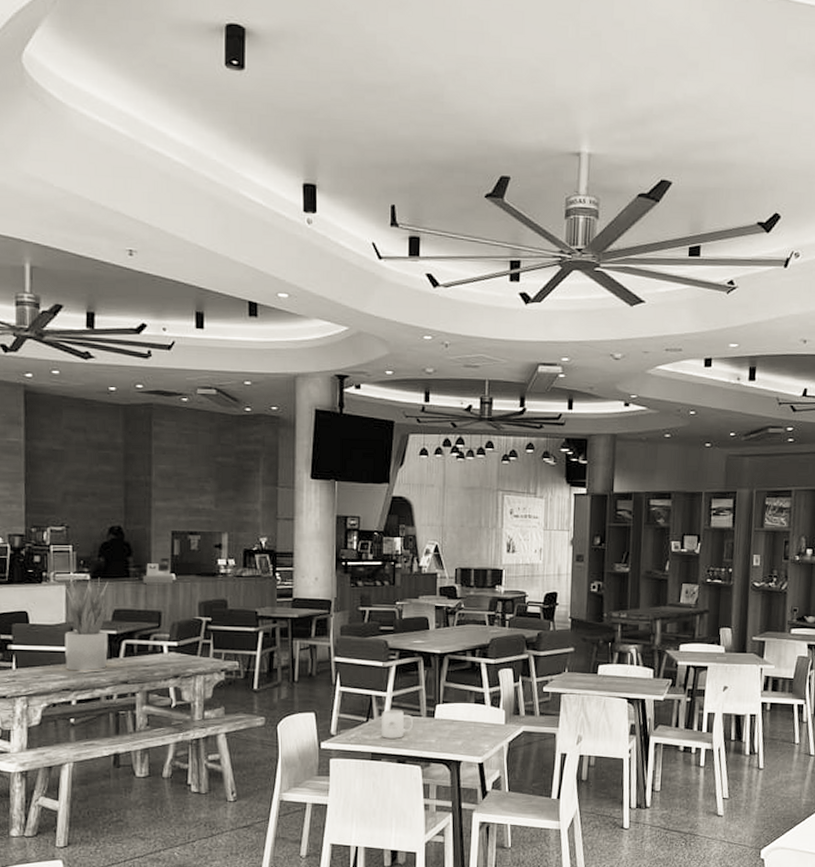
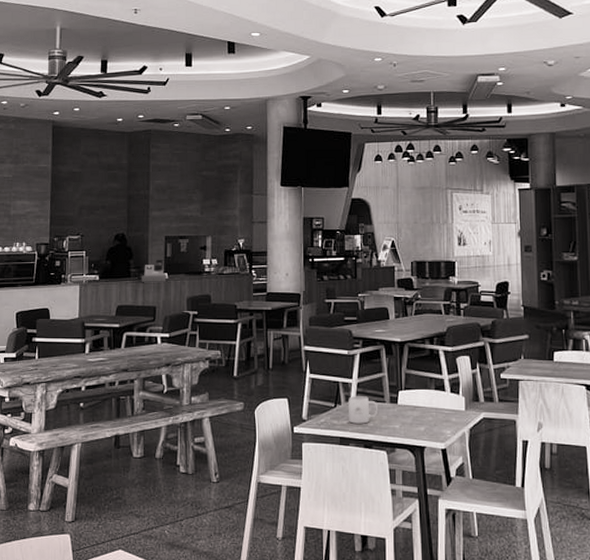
planter: present [62,578,109,671] -> none [77,279,114,360]

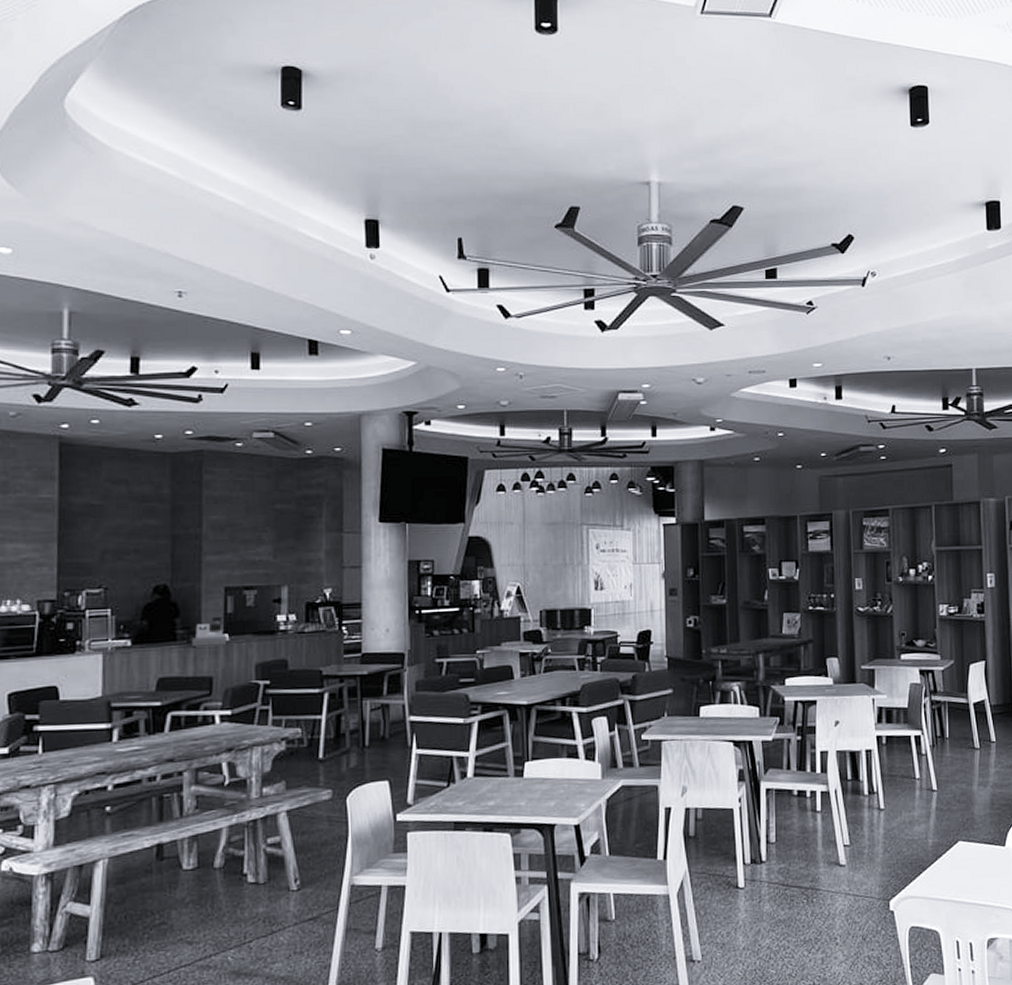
mug: present [347,396,379,424] -> none [463,771,501,805]

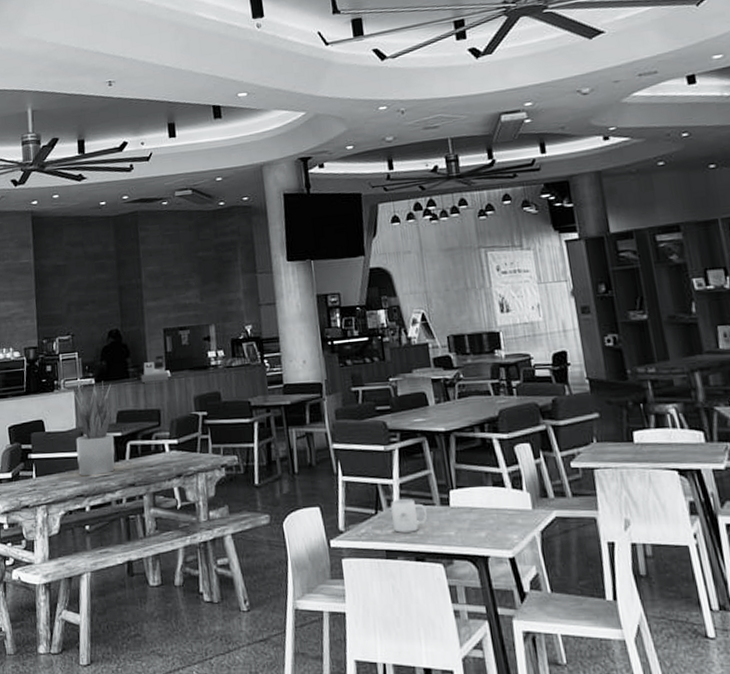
planter: none [99,644,153,751] -> present [71,382,115,477]
mug: none [463,771,501,805] -> present [391,499,428,533]

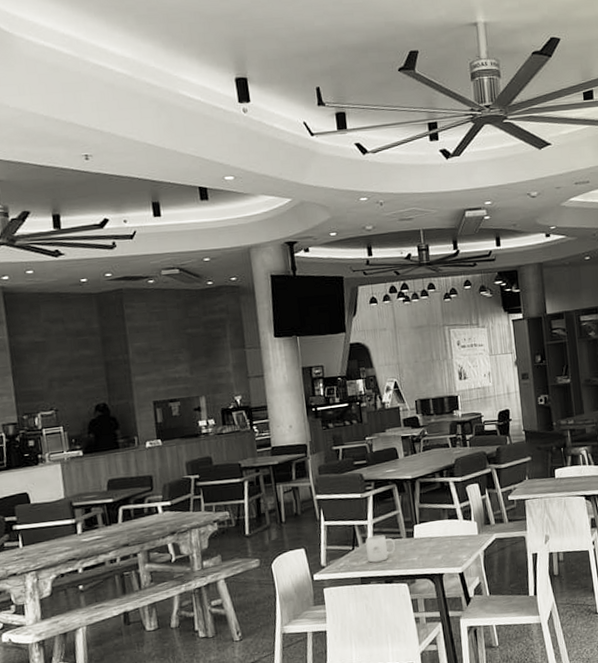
planter: present [71,382,115,477] -> none [57,453,107,542]
cash register: present [140,355,169,384] -> none [131,425,161,453]

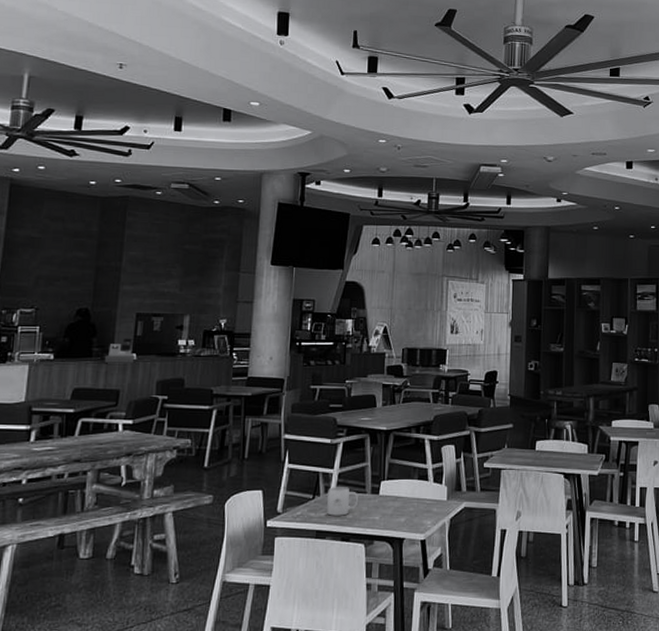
cash register: none [131,425,161,453] -> present [104,338,135,364]

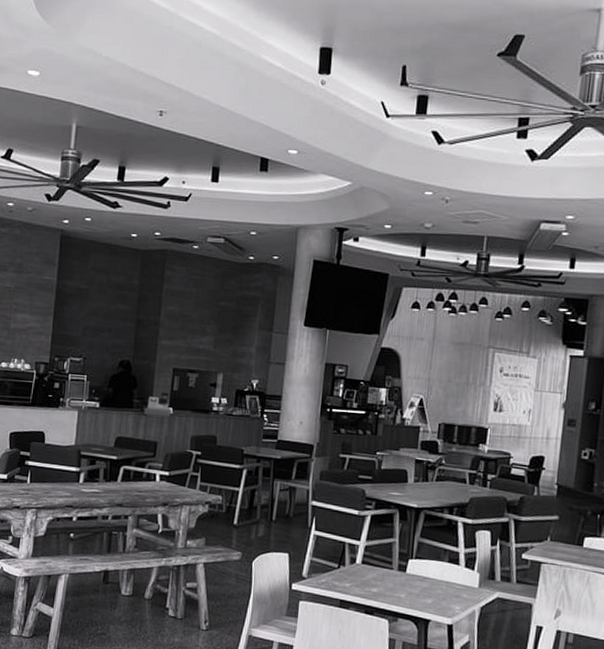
mug: present [326,487,359,516] -> none [351,559,385,589]

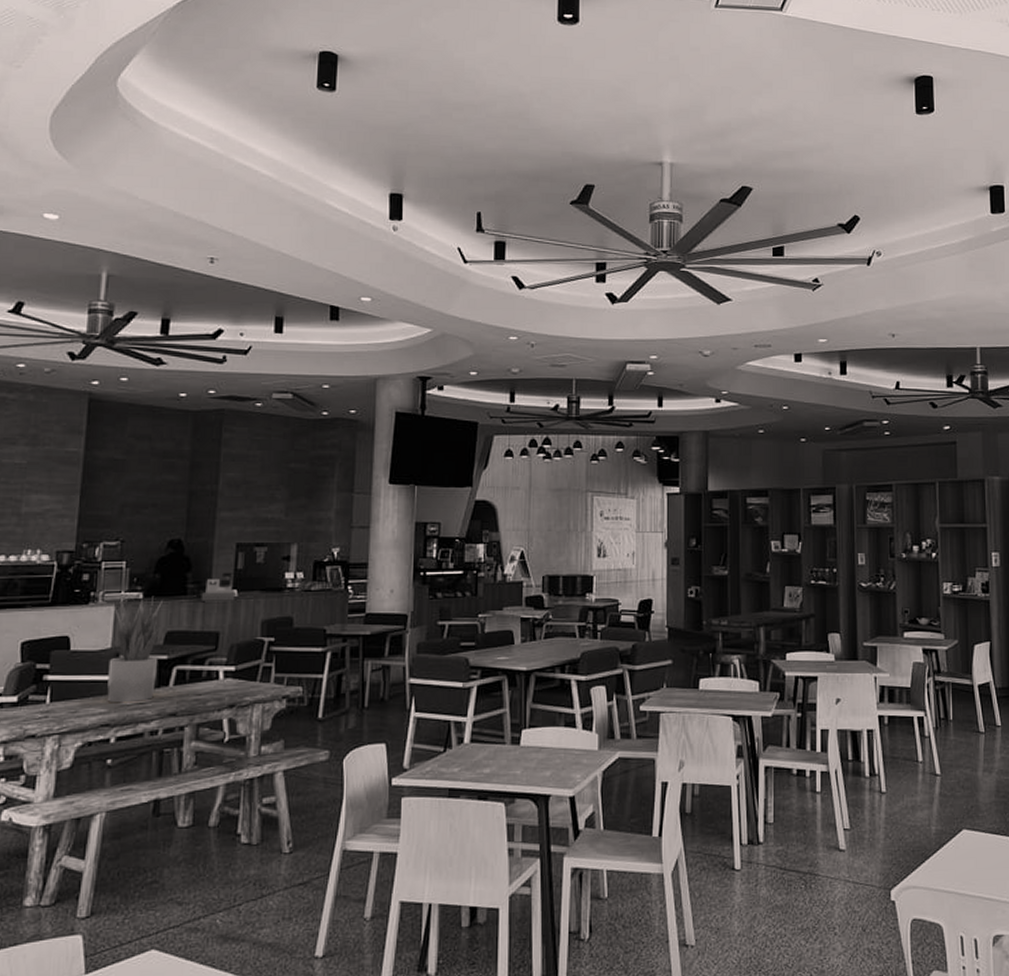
planter: none [71,407,115,492] -> present [107,597,164,703]

